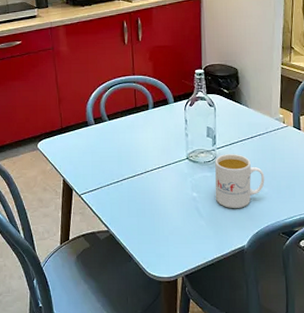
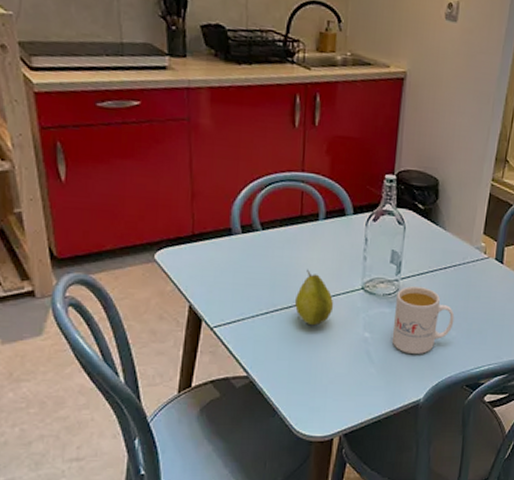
fruit: none [137,147,167,190] -> present [294,269,334,326]

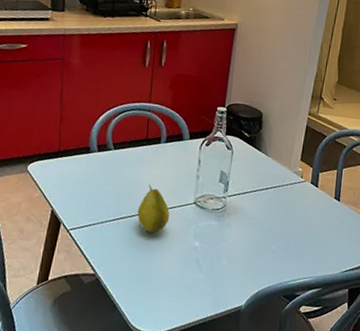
mug: present [392,286,455,354] -> none [218,203,274,264]

